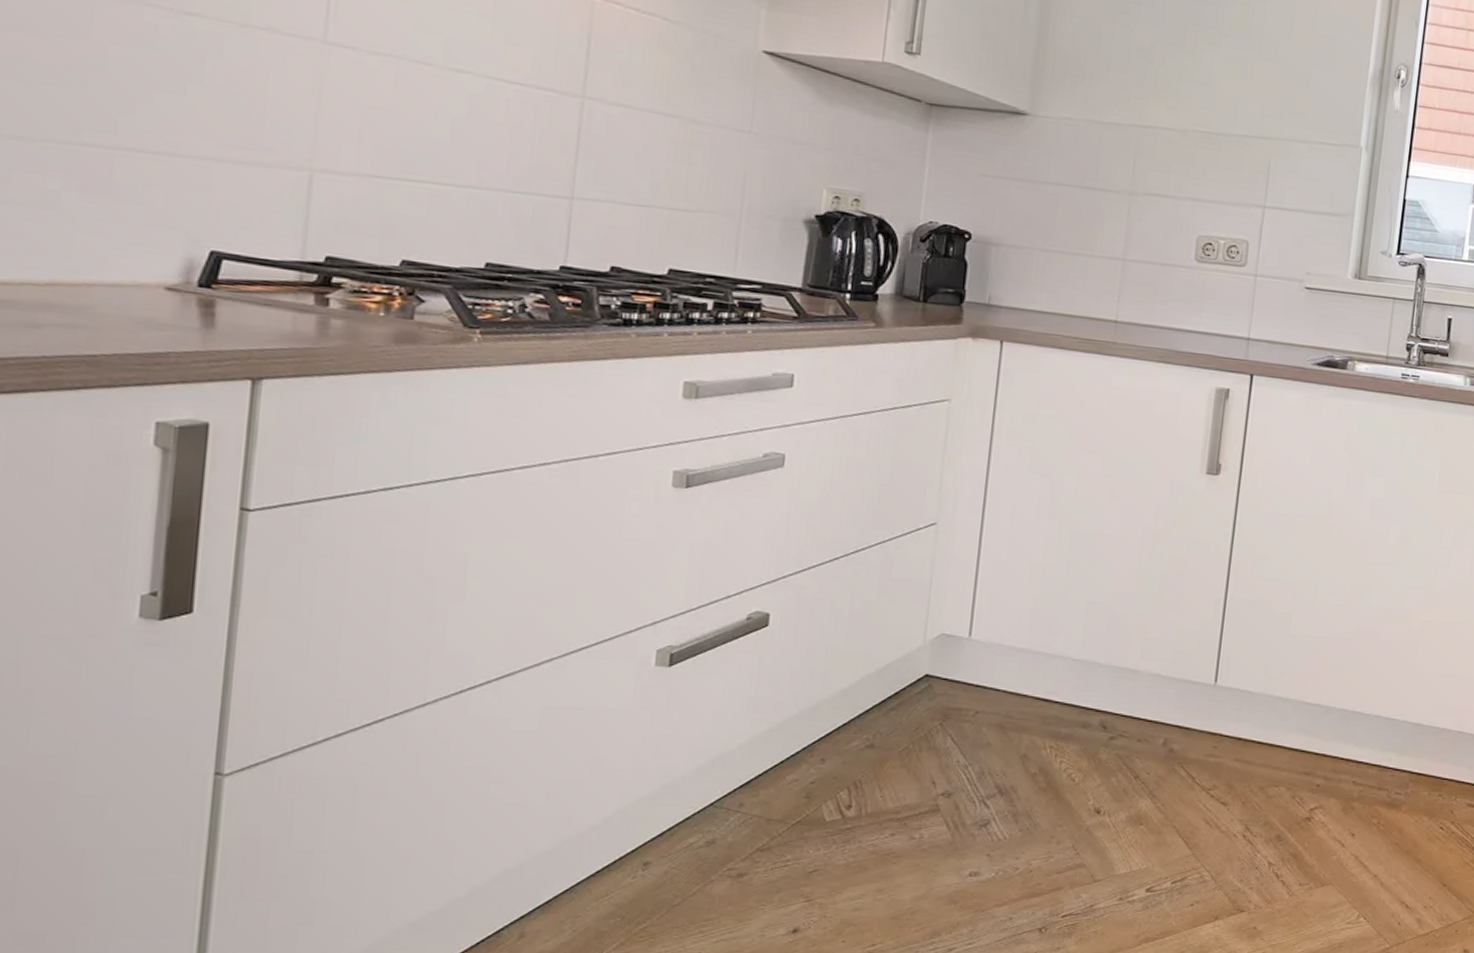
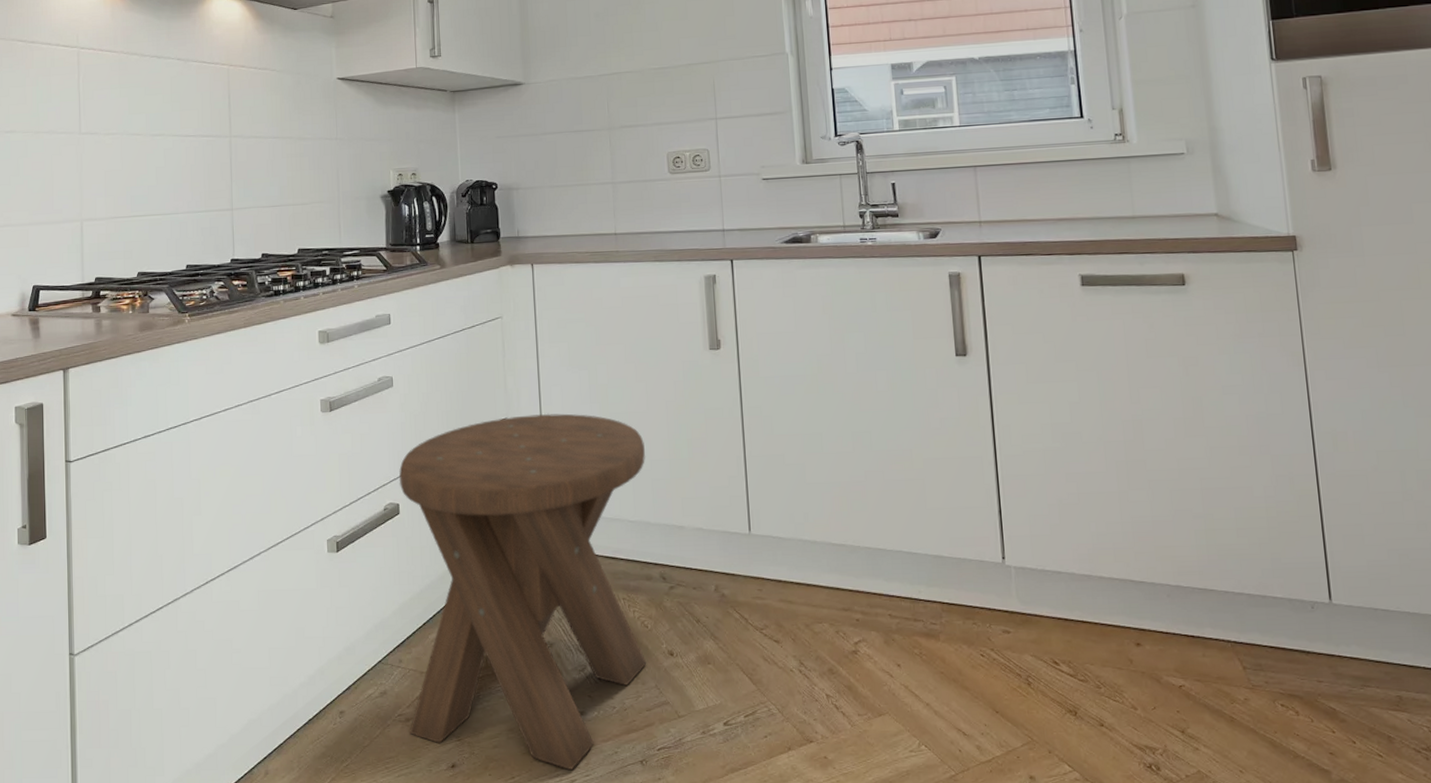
music stool: none [739,522,1108,937] -> present [399,413,647,770]

